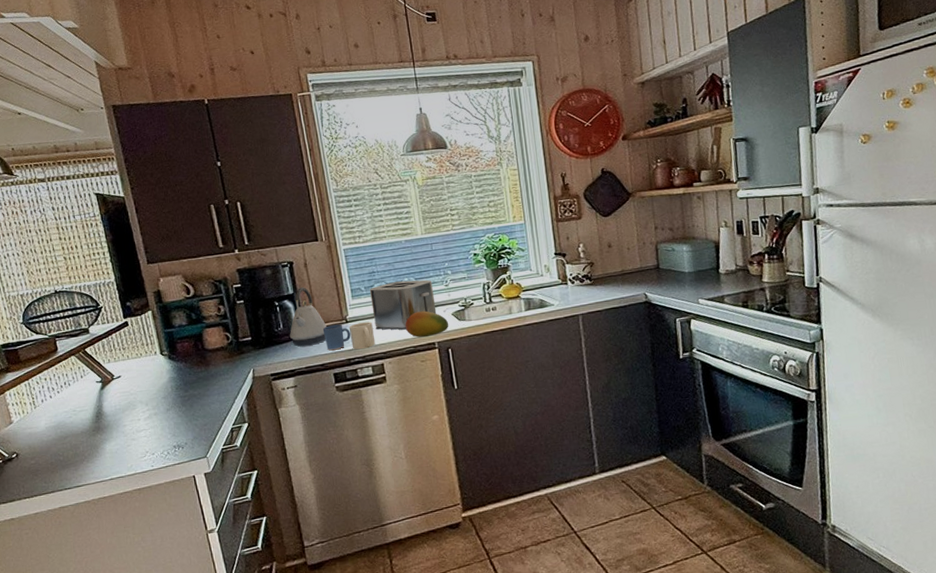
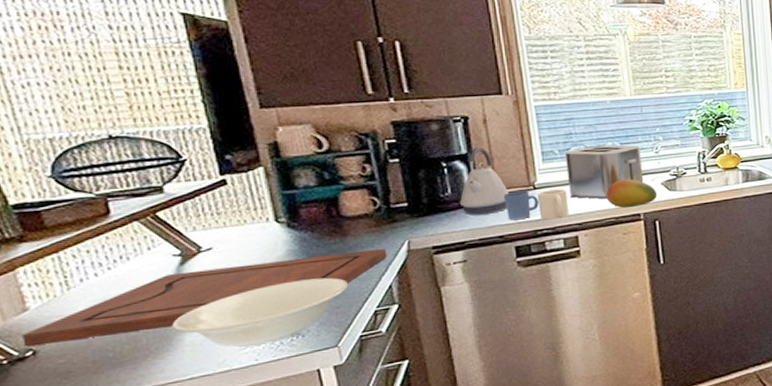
cutting board: none [10,376,239,450] -> present [22,249,388,346]
bowl: none [97,400,213,456] -> present [171,277,349,348]

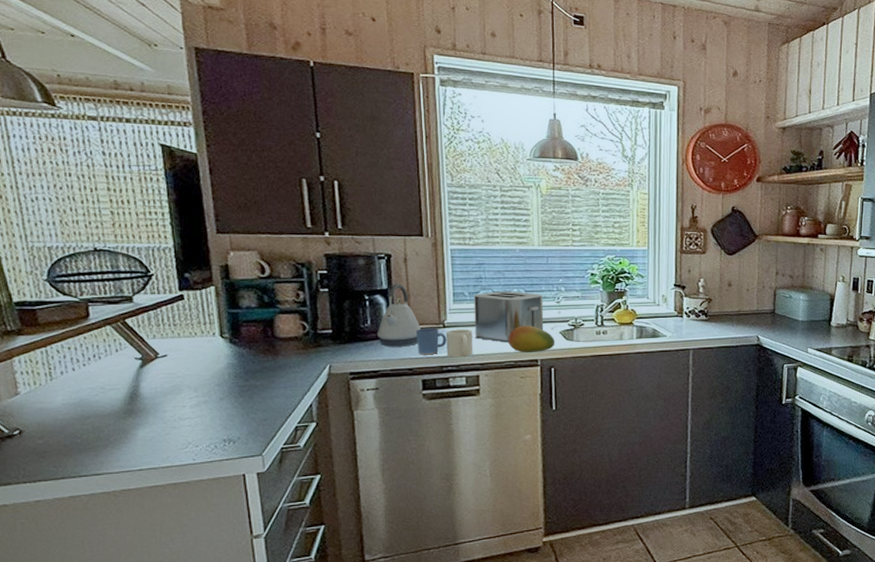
cutting board: present [22,249,388,346] -> none [12,370,311,425]
bowl: present [171,277,349,348] -> none [129,391,276,448]

